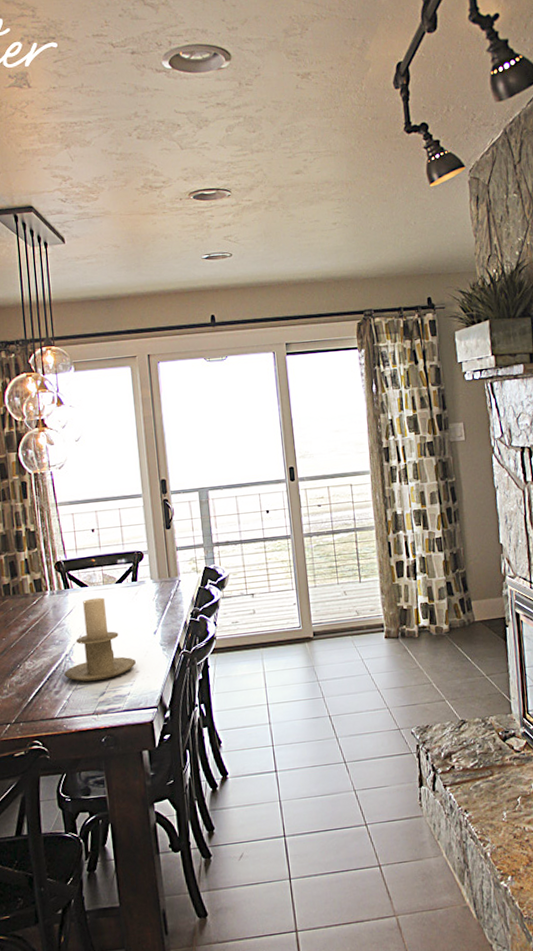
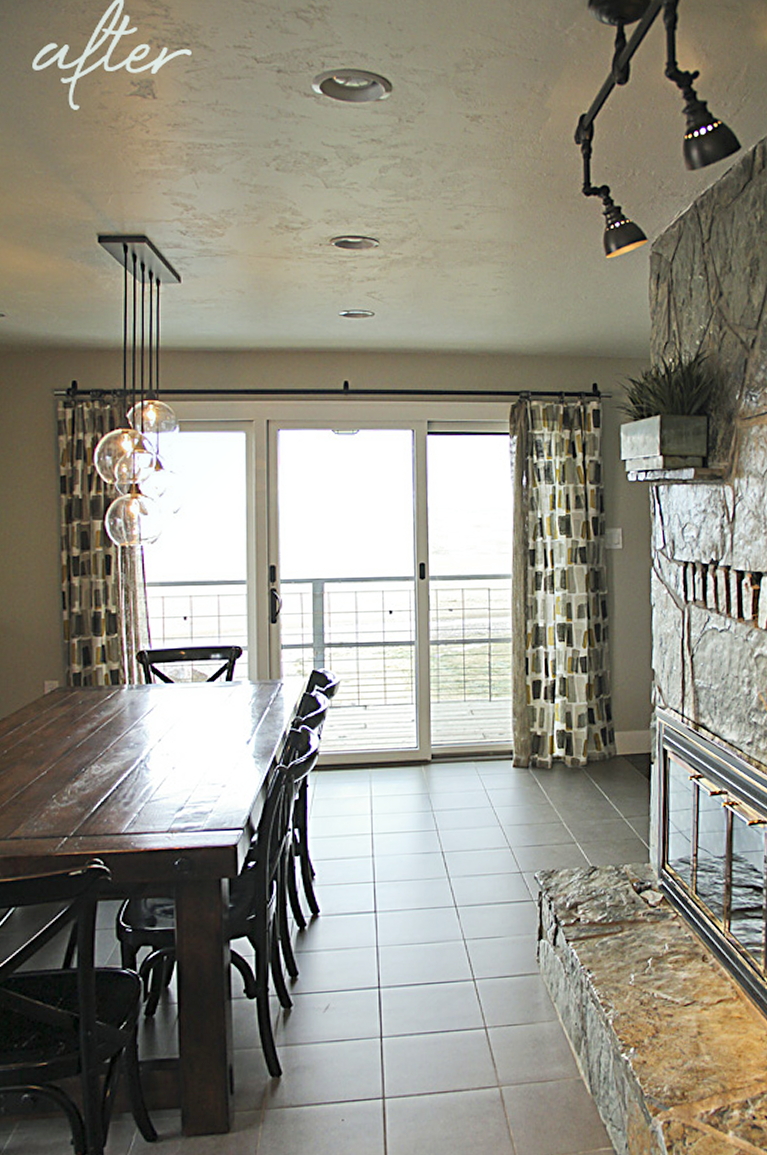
candle holder: present [64,597,136,682] -> none [137,697,222,794]

